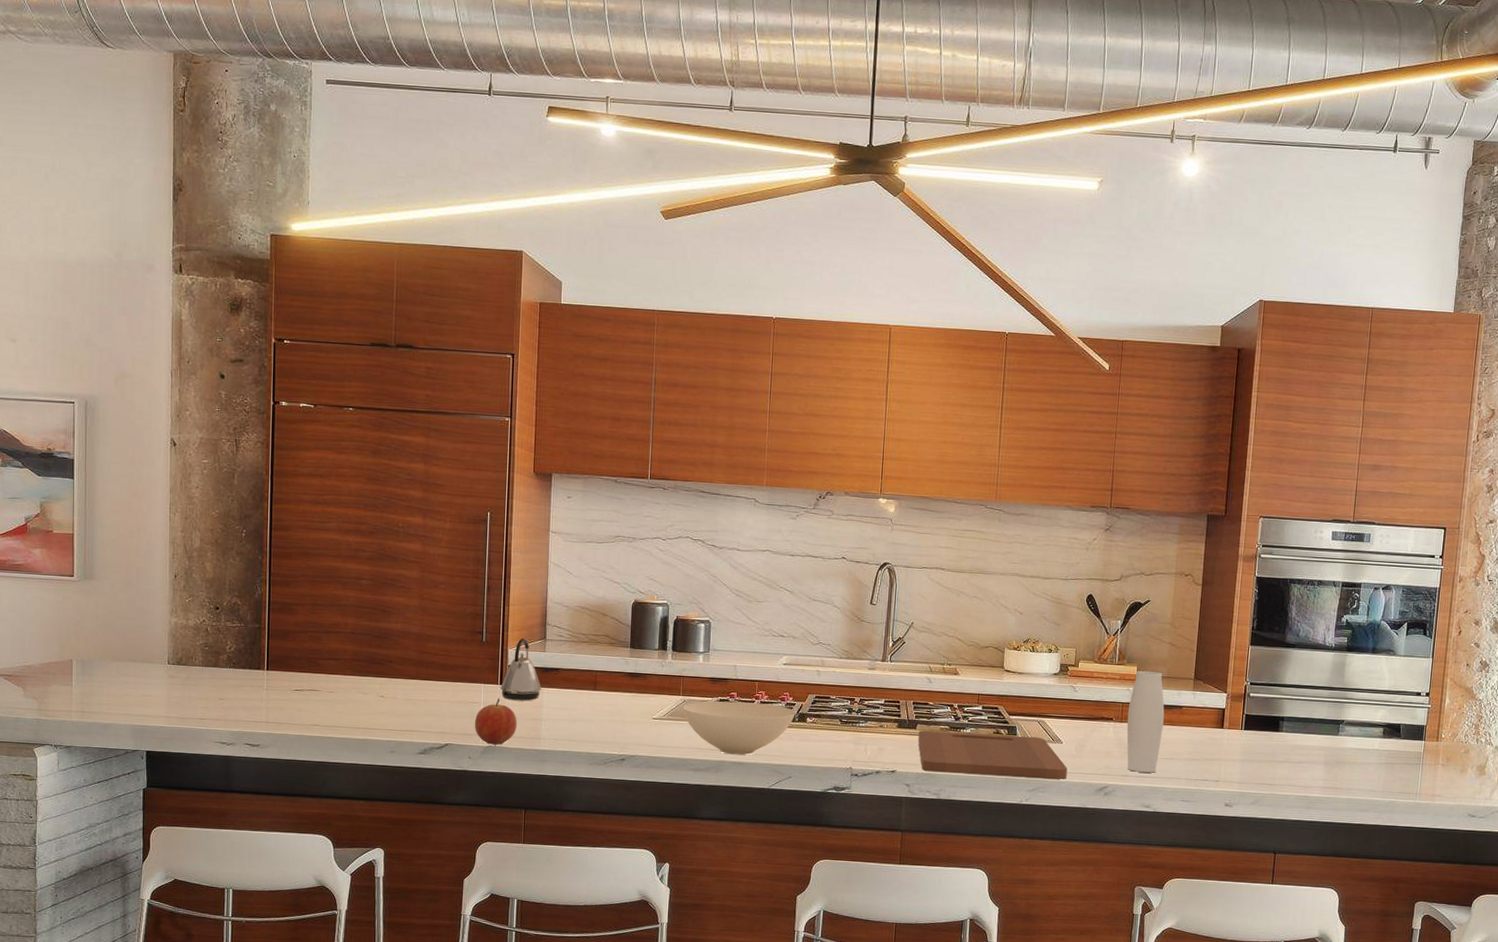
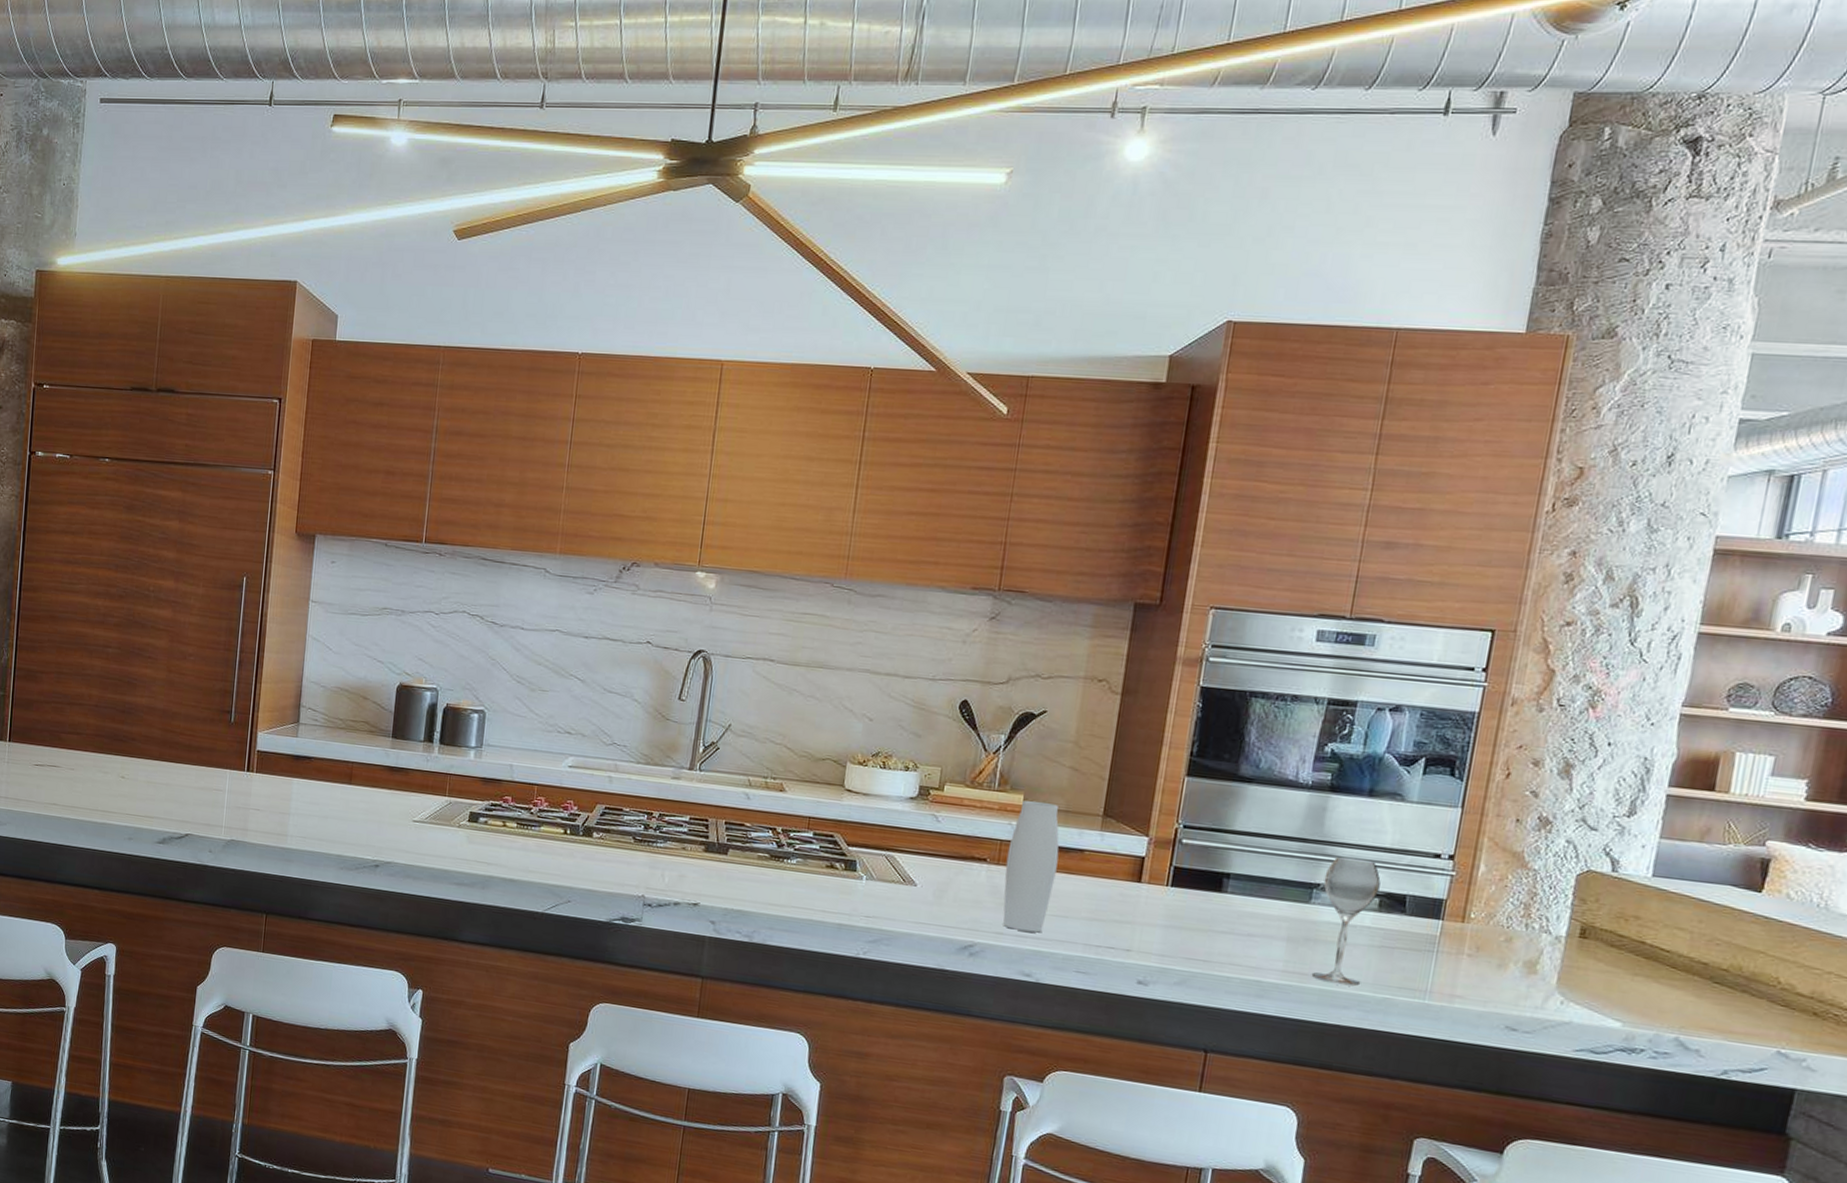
fruit: present [474,698,517,745] -> none [217,787,263,840]
kettle: present [500,638,542,702] -> none [247,721,292,793]
bowl: present [682,701,795,755] -> none [447,805,580,871]
cutting board: present [918,730,1068,779] -> none [728,857,922,931]
wineglass: none [1342,699,1383,795] -> present [1311,856,1381,987]

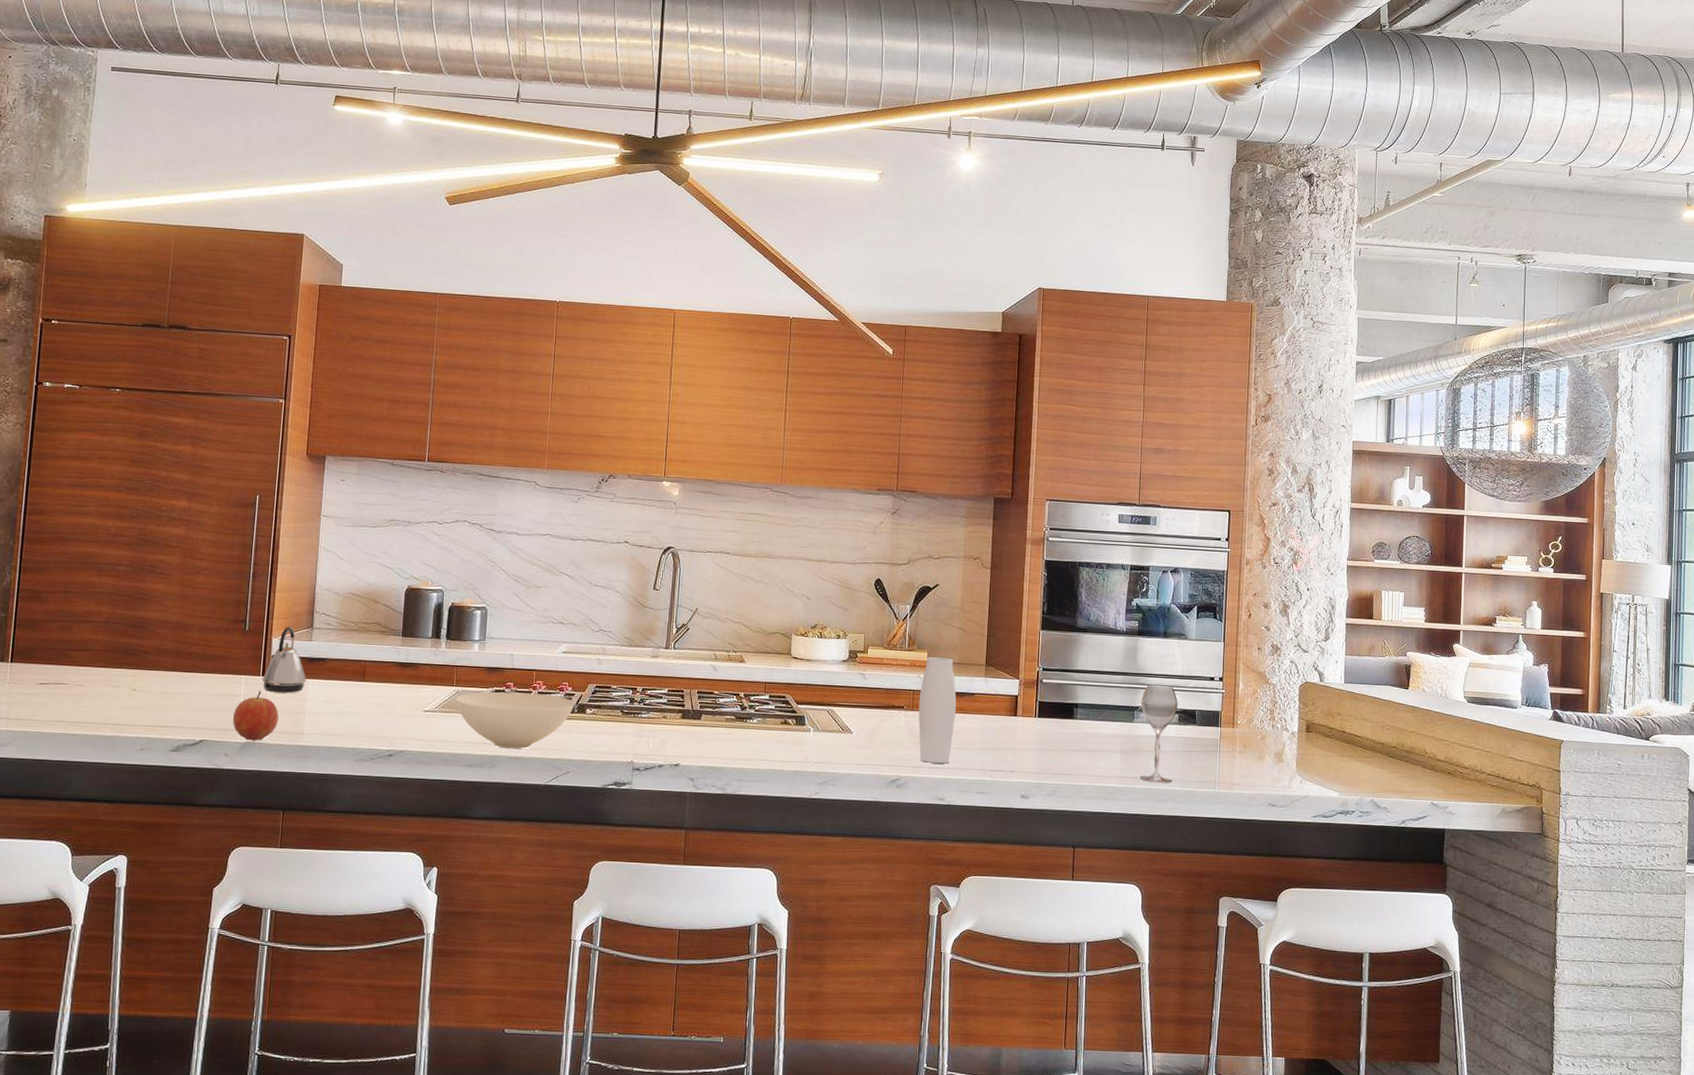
fruit: none [217,787,263,840] -> present [232,691,279,741]
kettle: none [247,721,292,793] -> present [262,627,307,694]
bowl: none [447,805,580,871] -> present [455,691,575,749]

